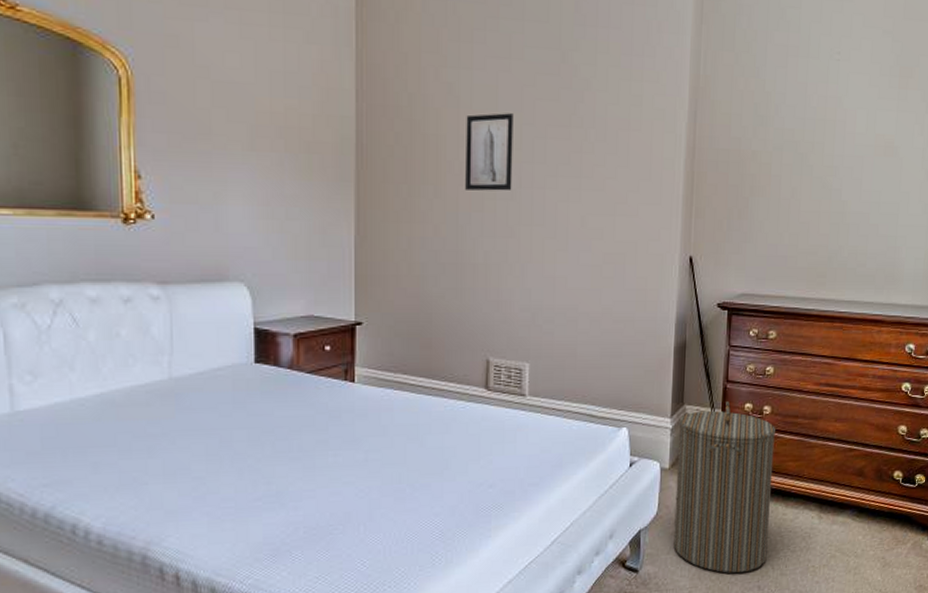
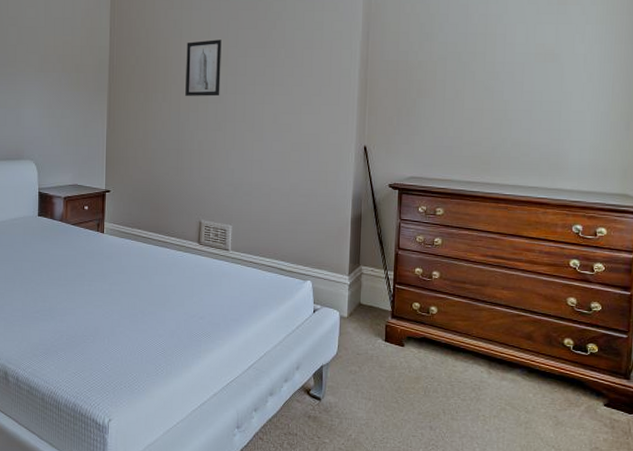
laundry hamper: present [673,401,776,574] -> none [352,265,445,413]

